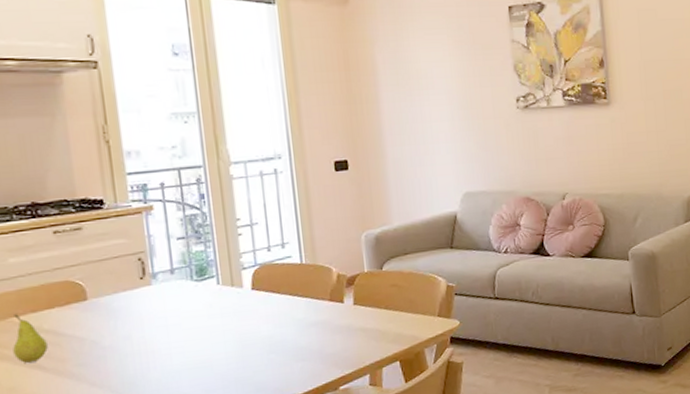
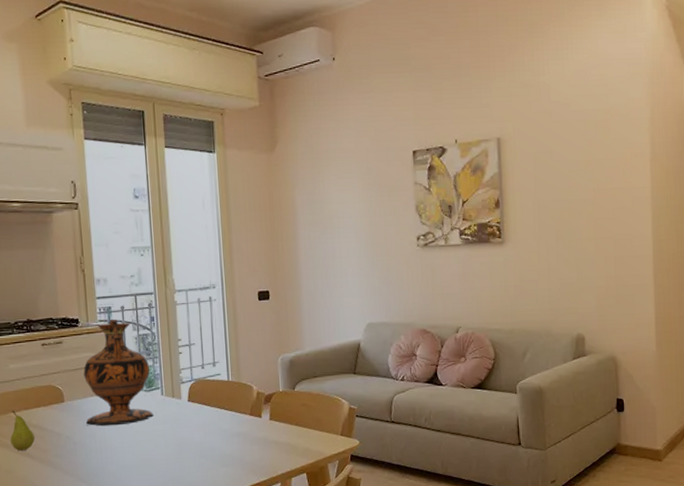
vase: none [112,199,208,326] -> present [83,320,154,427]

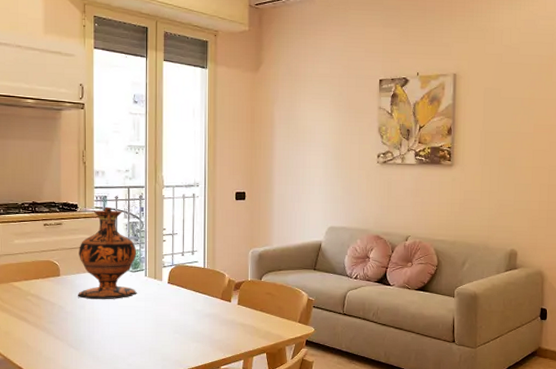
fruit: present [10,410,35,451] -> none [11,280,32,316]

